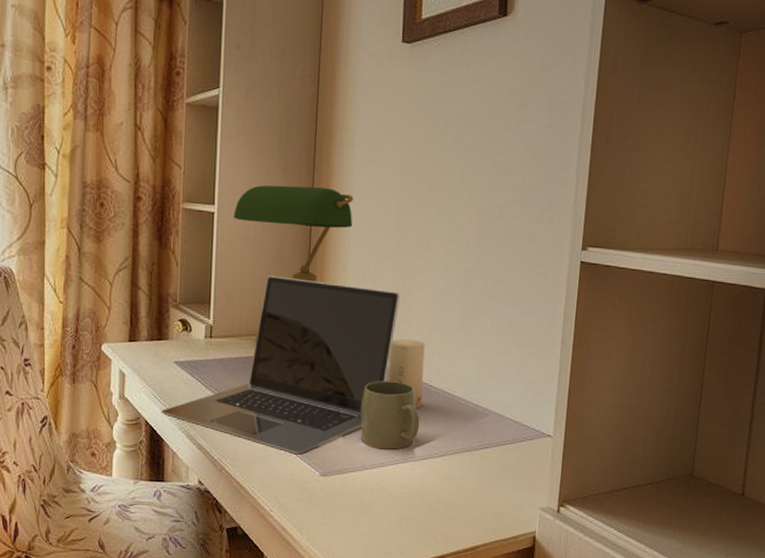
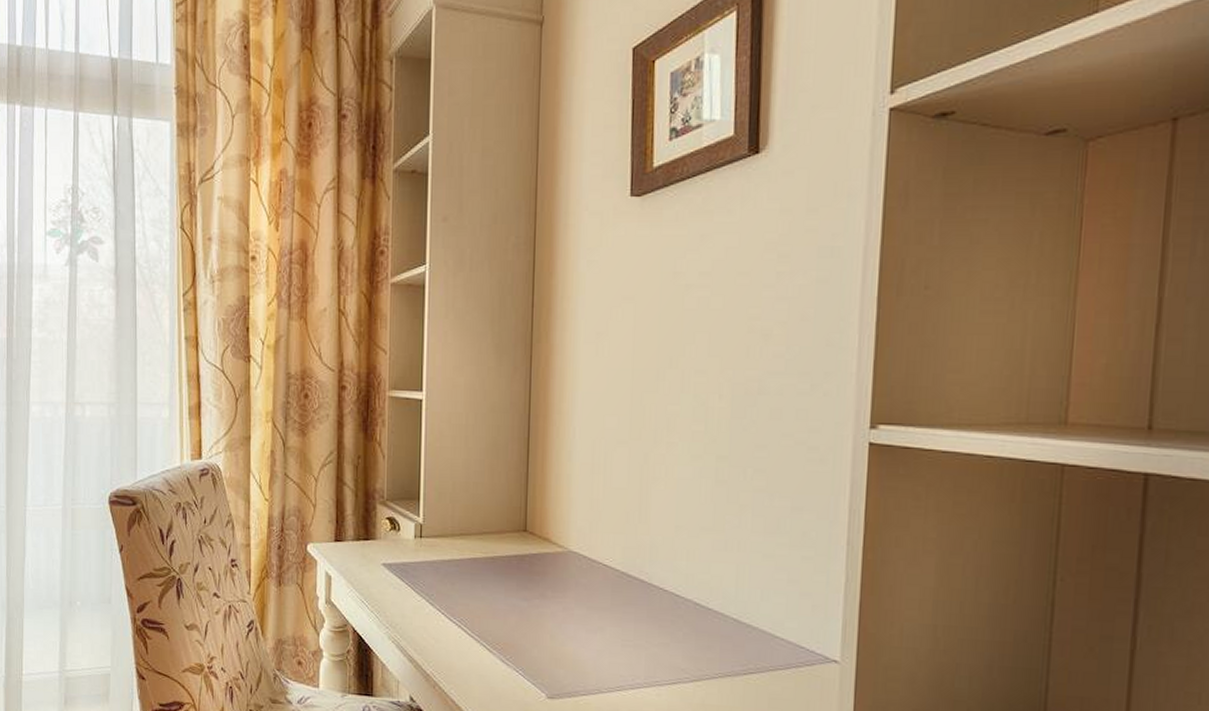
laptop: present [161,276,400,455] -> none [369,468,636,672]
desk lamp: present [233,185,353,342] -> none [443,366,578,543]
mug: present [360,380,420,451] -> none [592,588,666,672]
candle: present [388,339,425,409] -> none [625,540,669,623]

